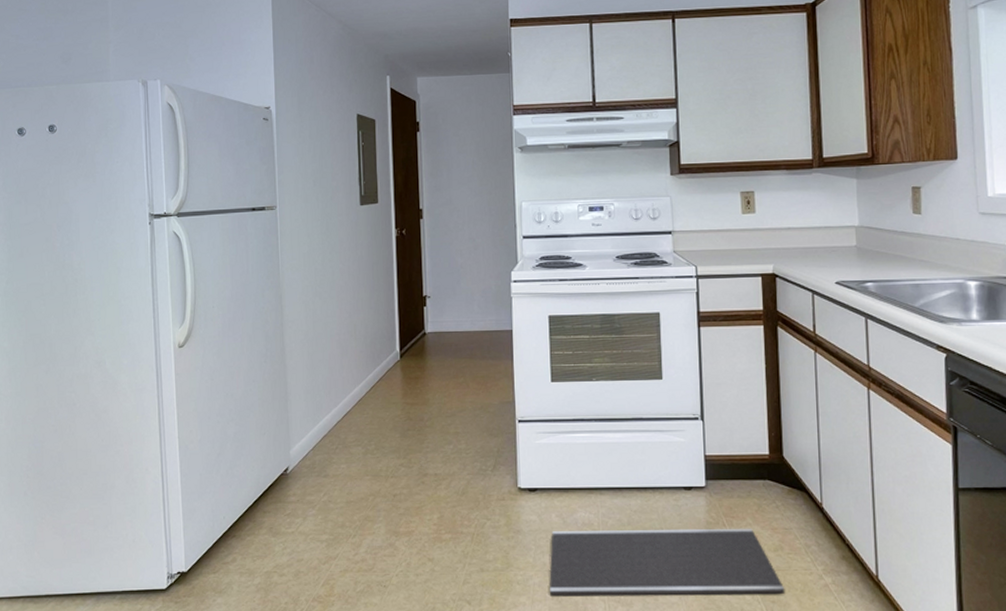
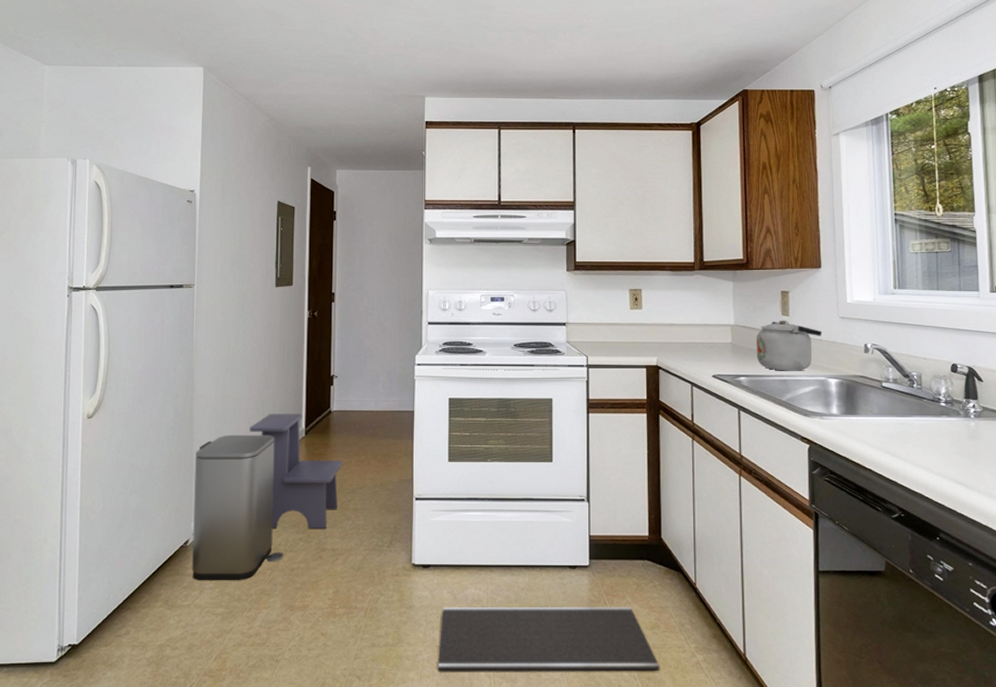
pedal bin: none [289,359,386,507] -> present [192,434,284,580]
step stool: none [342,337,441,454] -> present [249,414,343,529]
kettle: none [884,218,960,275] -> present [756,320,822,371]

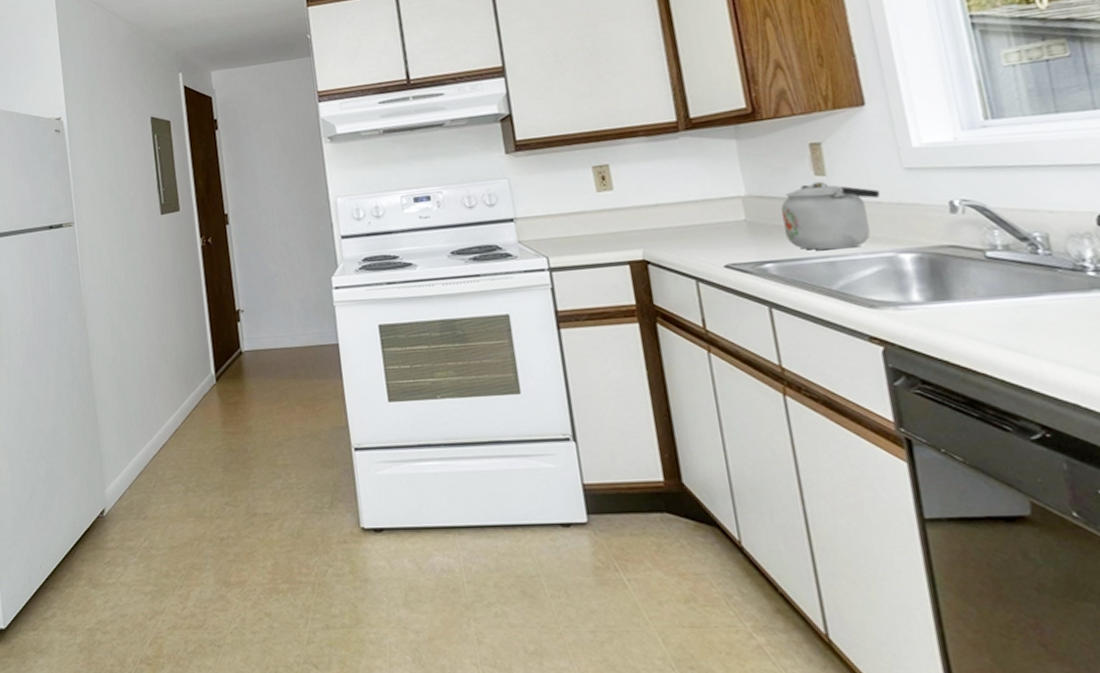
pedal bin: present [192,434,284,580] -> none [99,384,211,554]
step stool: present [249,414,343,529] -> none [153,358,264,492]
door mat: present [438,606,660,672] -> none [405,573,706,659]

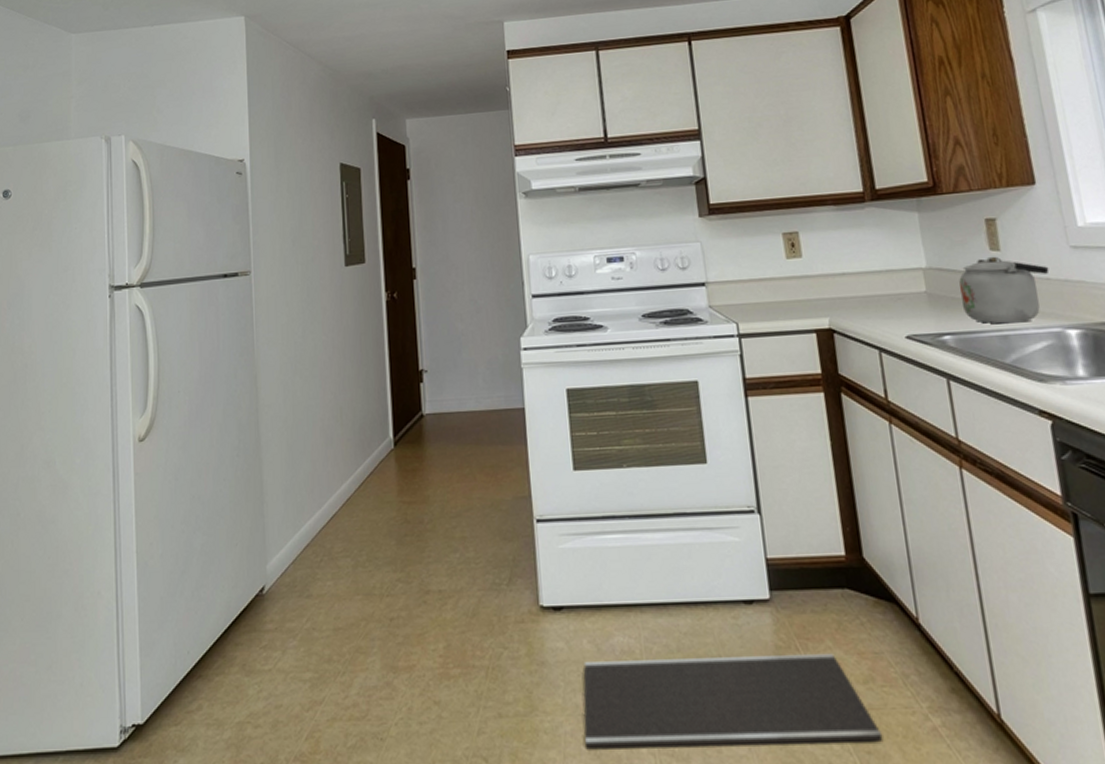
door mat: none [405,573,706,659] -> present [583,652,884,750]

